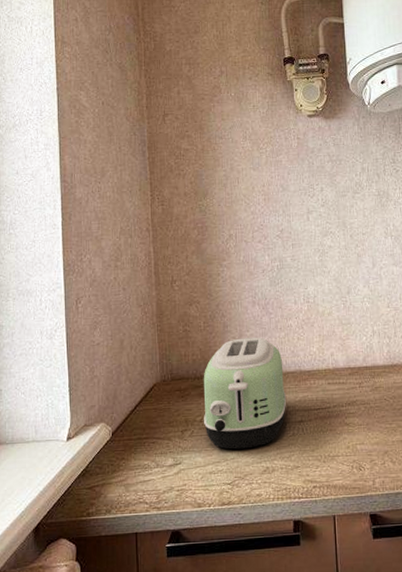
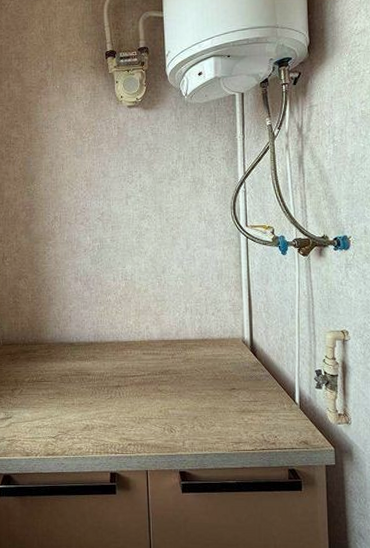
toaster: present [203,337,286,450] -> none [31,310,105,408]

